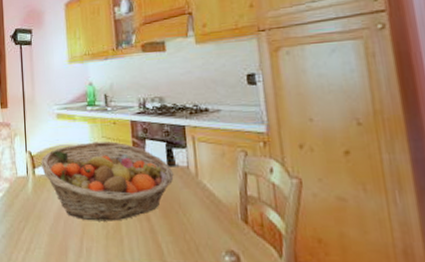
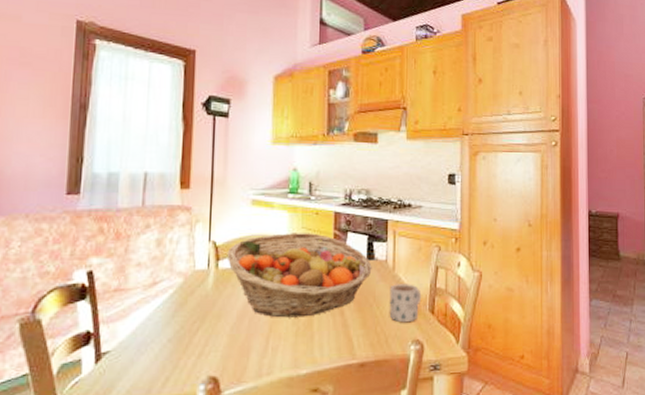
mug: none [194,191,232,232] -> present [389,284,422,323]

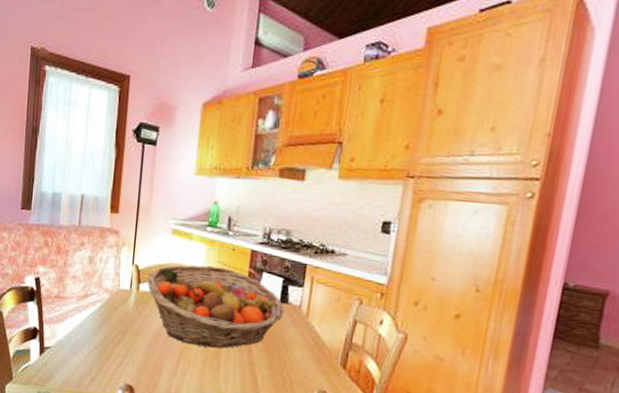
mug: present [389,284,422,323] -> none [297,331,335,372]

